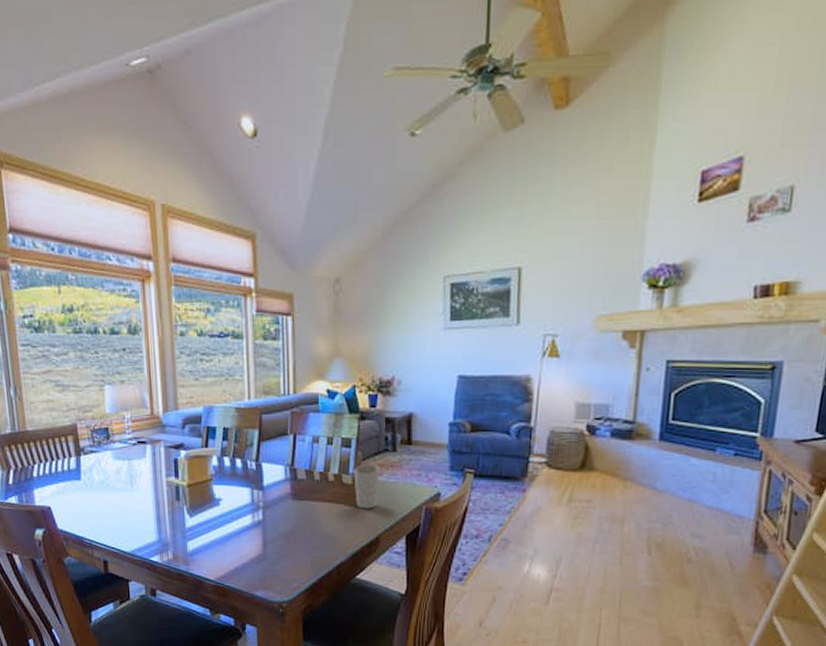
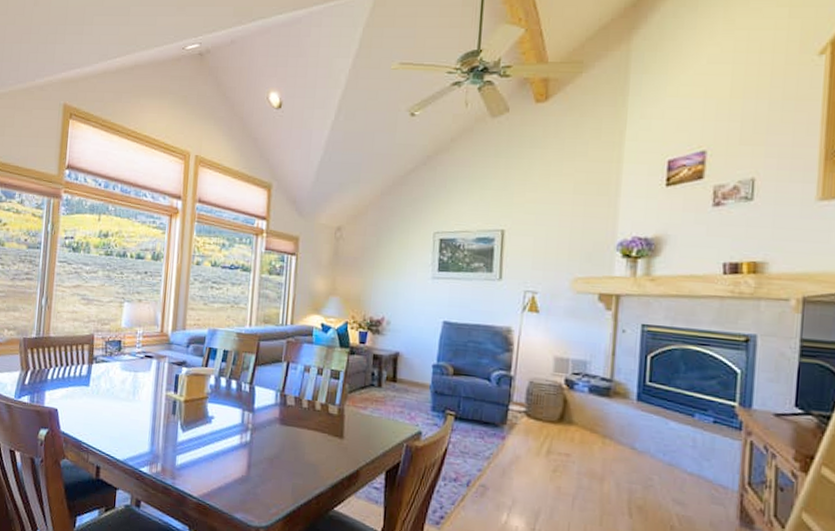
cup: present [353,463,380,509] -> none [339,396,365,441]

